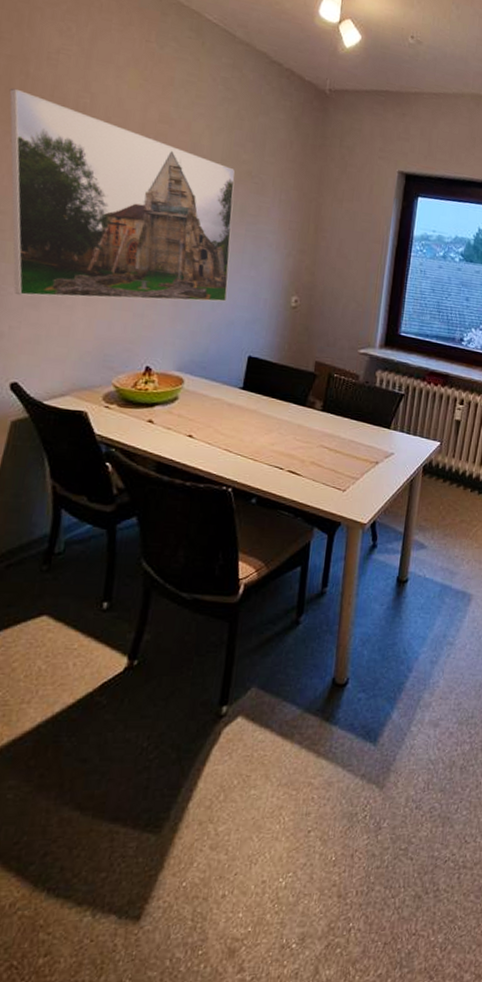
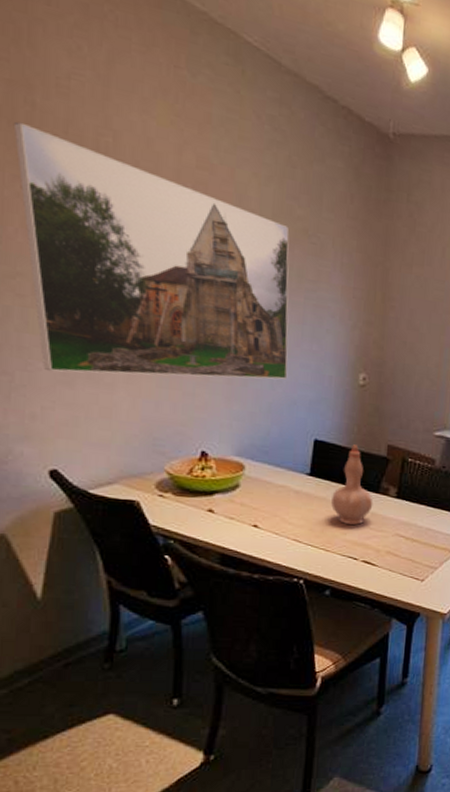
vase: none [261,361,300,436] -> present [331,444,373,525]

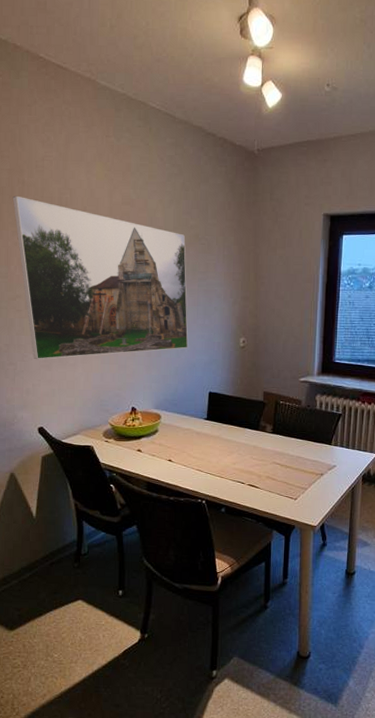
vase: present [331,444,373,525] -> none [223,393,255,456]

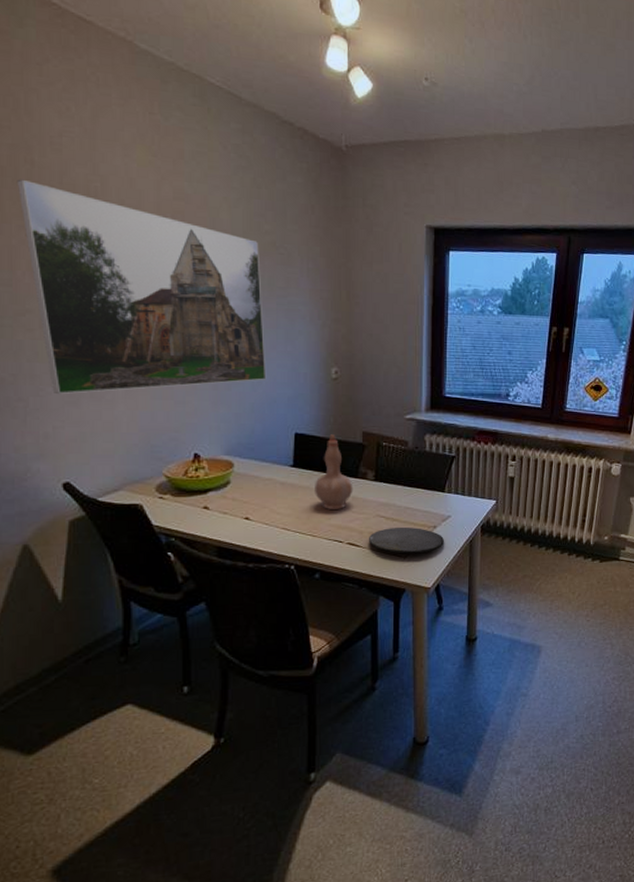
vase: none [223,393,255,456] -> present [315,434,353,509]
plate: none [266,473,330,497] -> present [369,527,445,554]

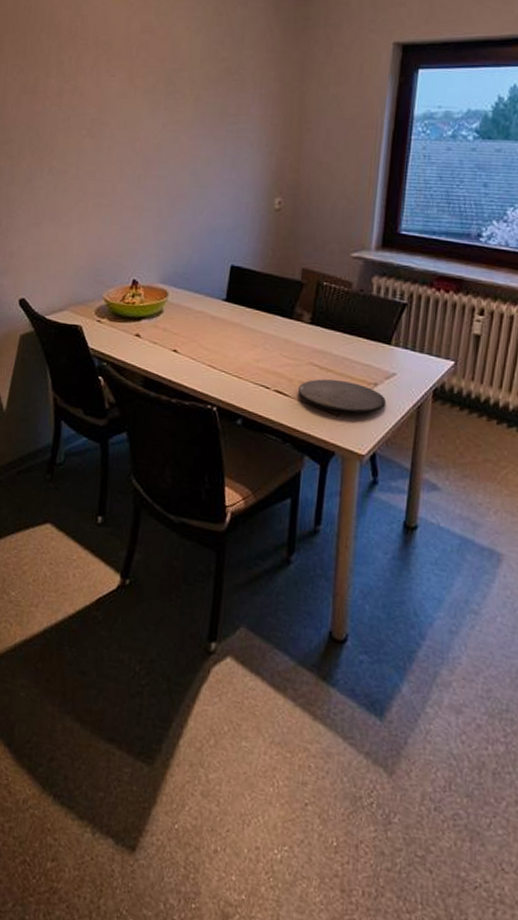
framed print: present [16,179,267,395] -> none [16,24,214,217]
vase: present [315,434,353,509] -> none [245,269,287,352]

